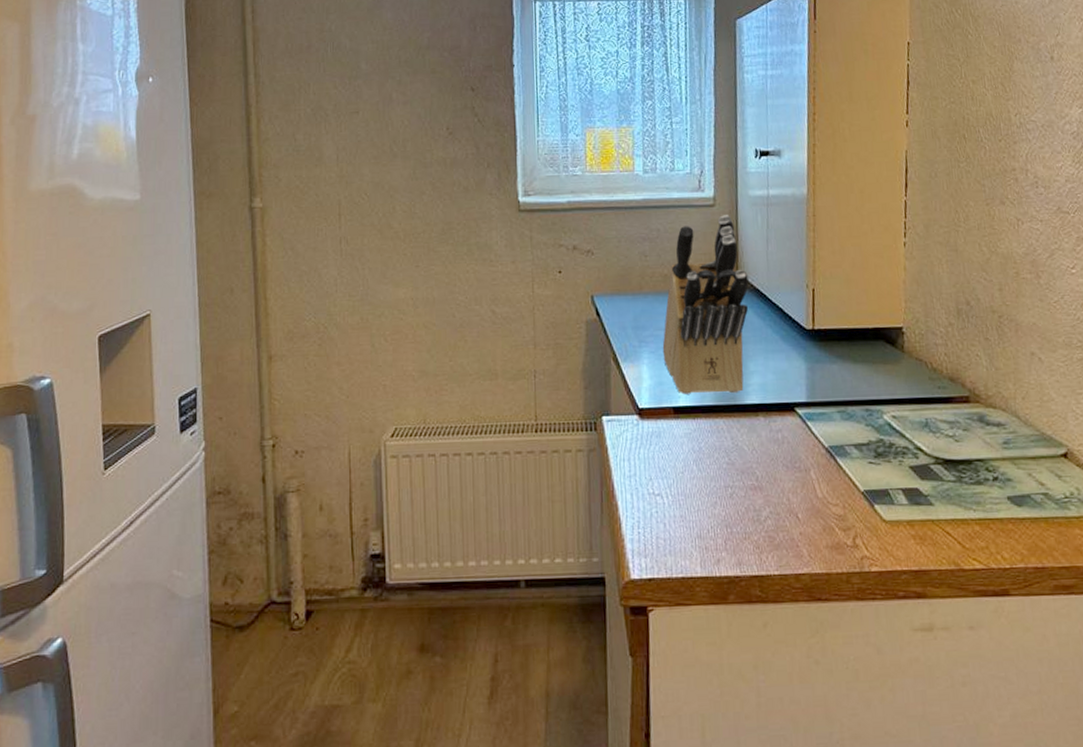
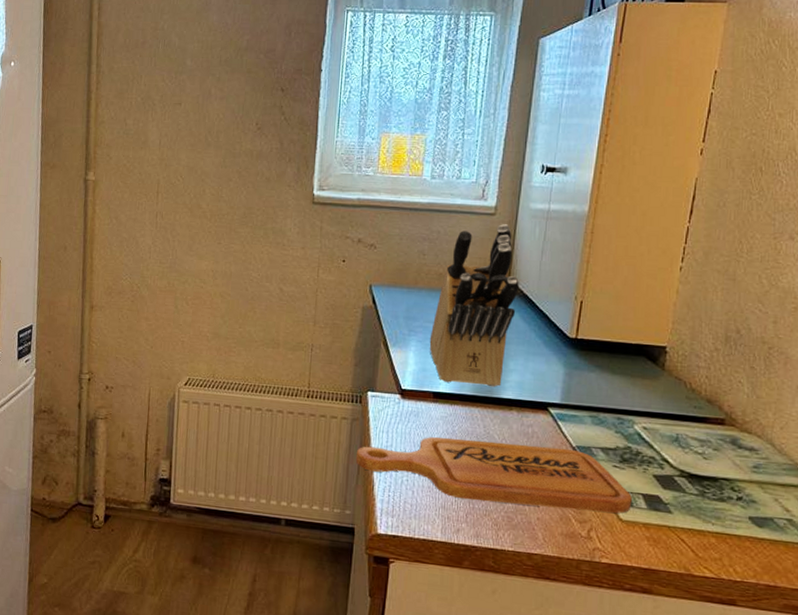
cutting board: none [597,450,893,524] -> present [355,437,632,513]

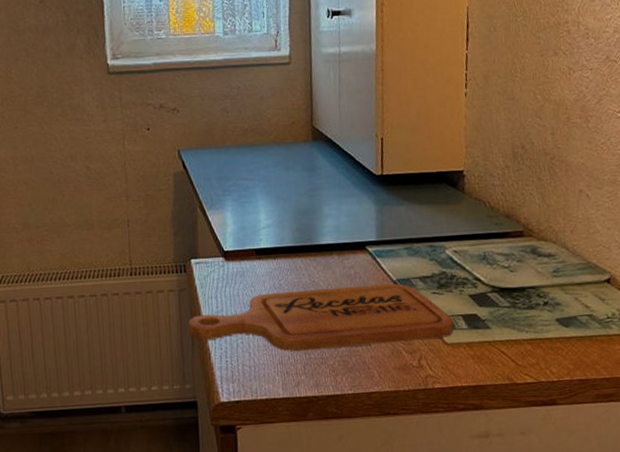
knife block: present [429,224,519,388] -> none [244,72,323,238]

